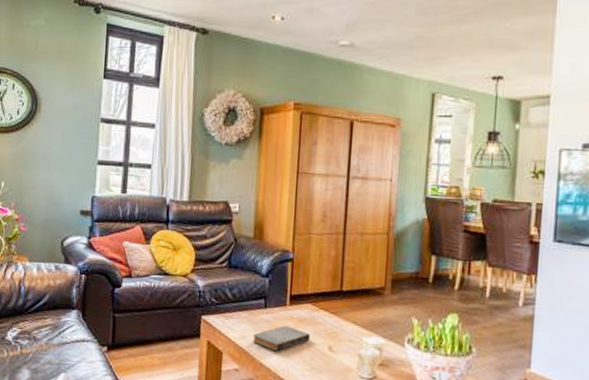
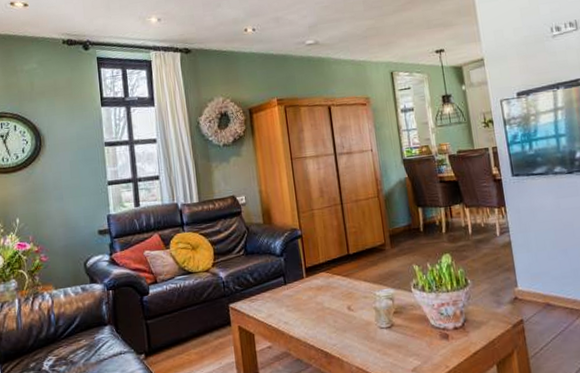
book: present [252,325,311,352] -> none [278,296,330,322]

